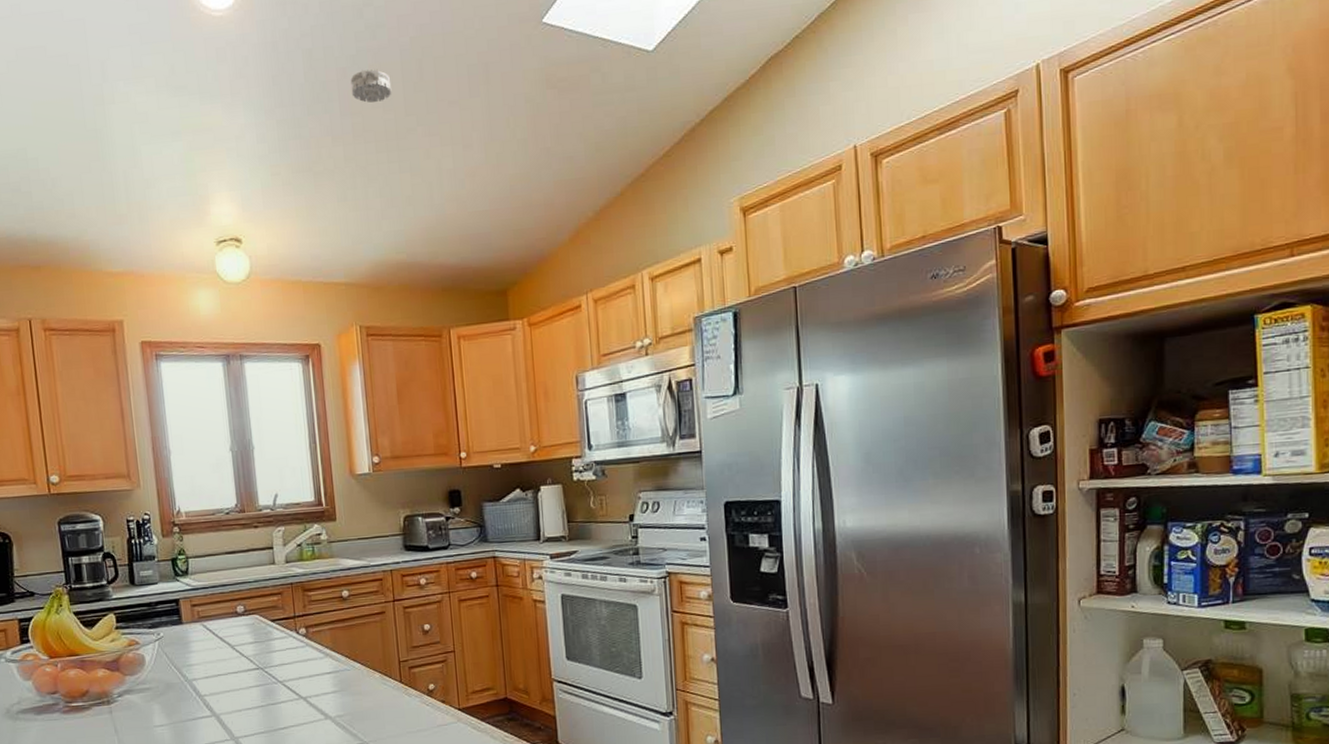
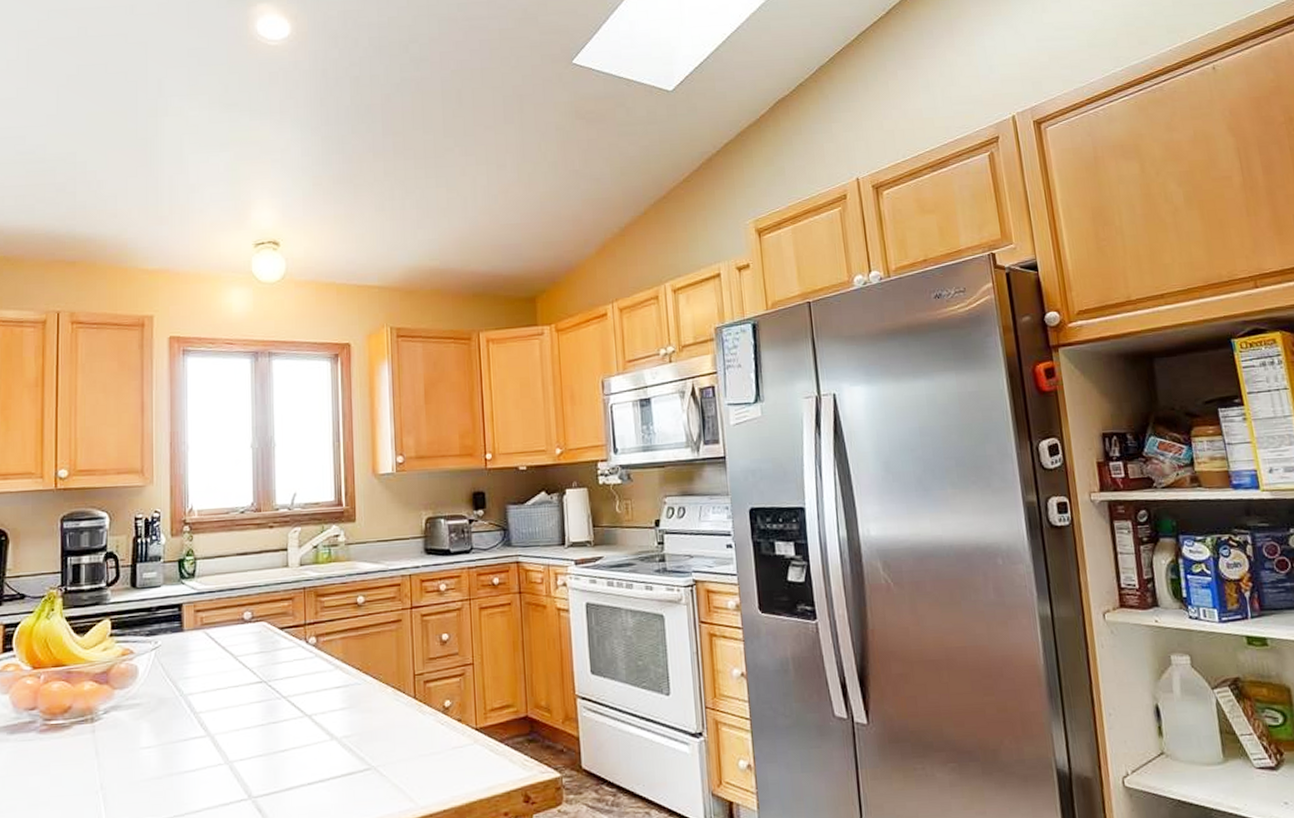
smoke detector: present [350,69,392,103] -> none [394,96,432,125]

